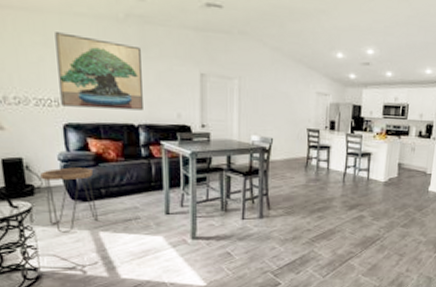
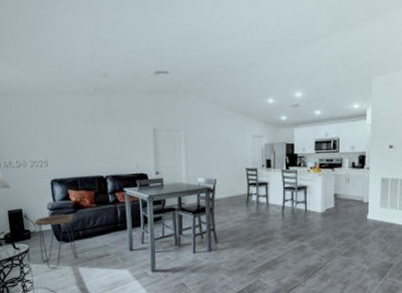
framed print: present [55,32,143,111] -> none [44,108,110,166]

